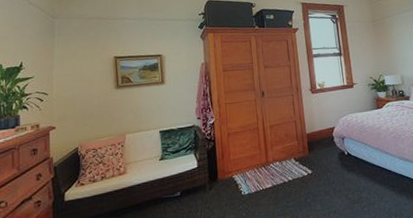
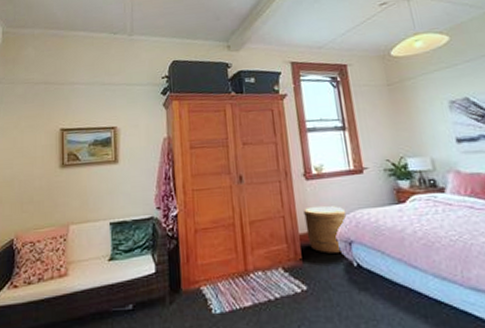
basket: none [310,112,341,147] -> present [304,205,347,254]

